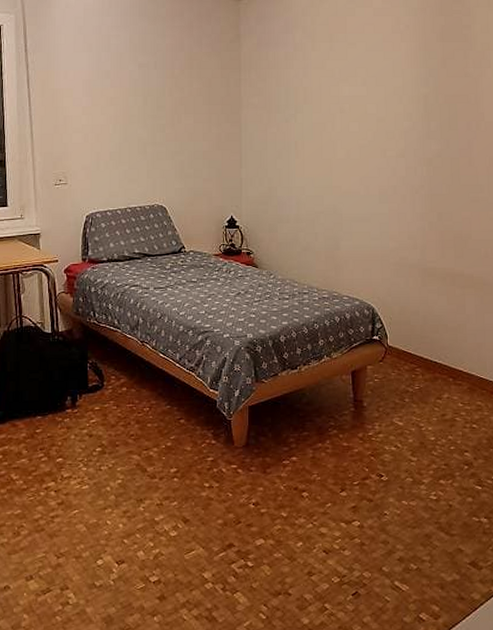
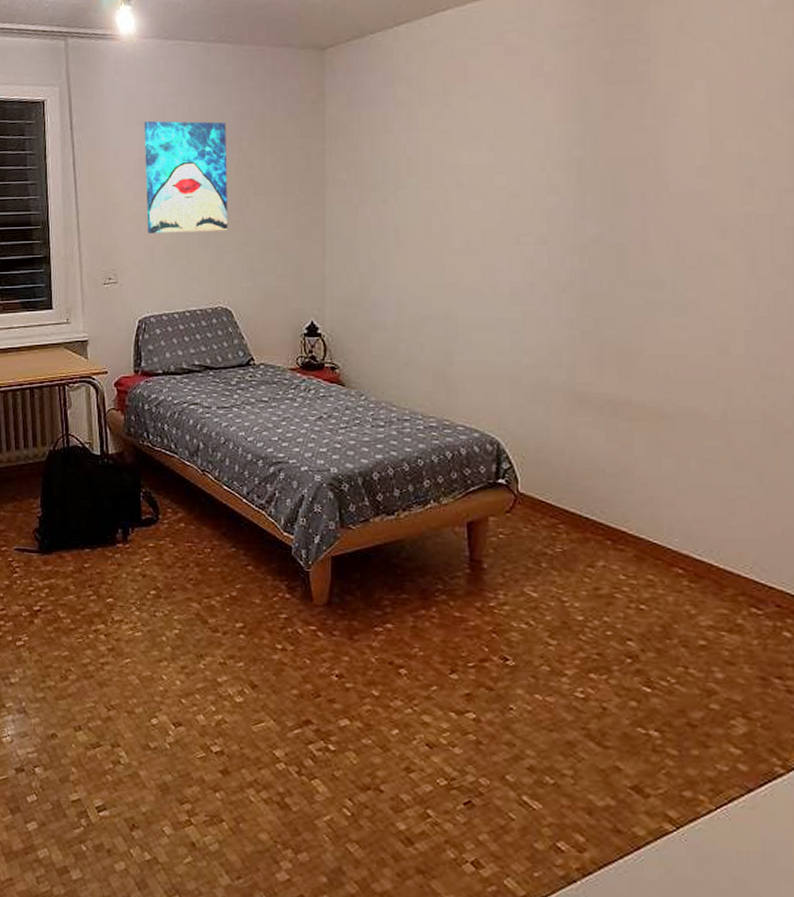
wall art: none [91,48,163,142] -> present [144,120,229,234]

